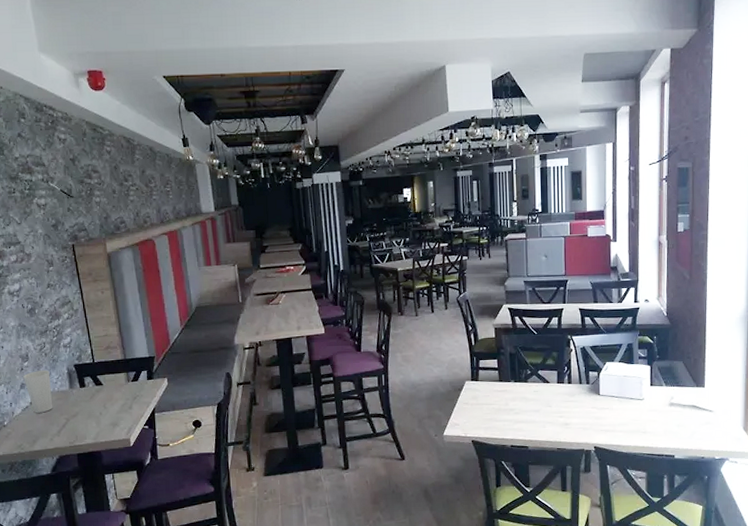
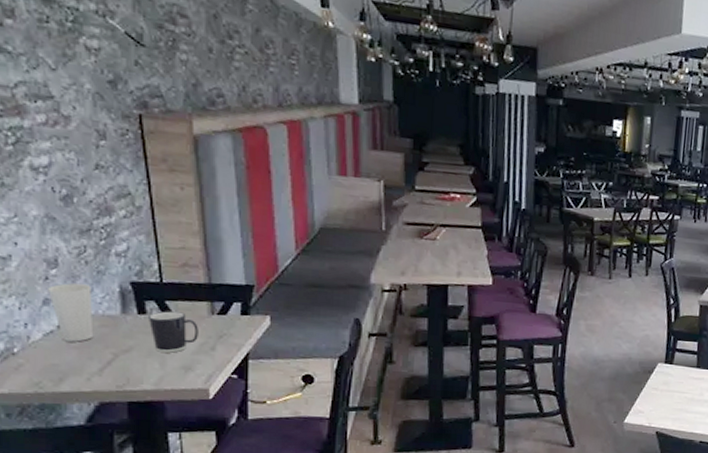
mug: none [87,383,120,414] -> present [149,311,198,353]

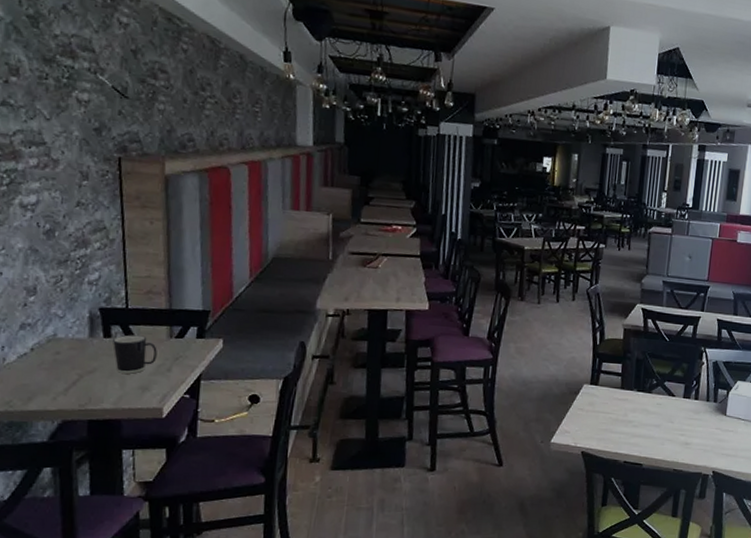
cup: present [48,283,94,342] -> none [25,309,65,364]

